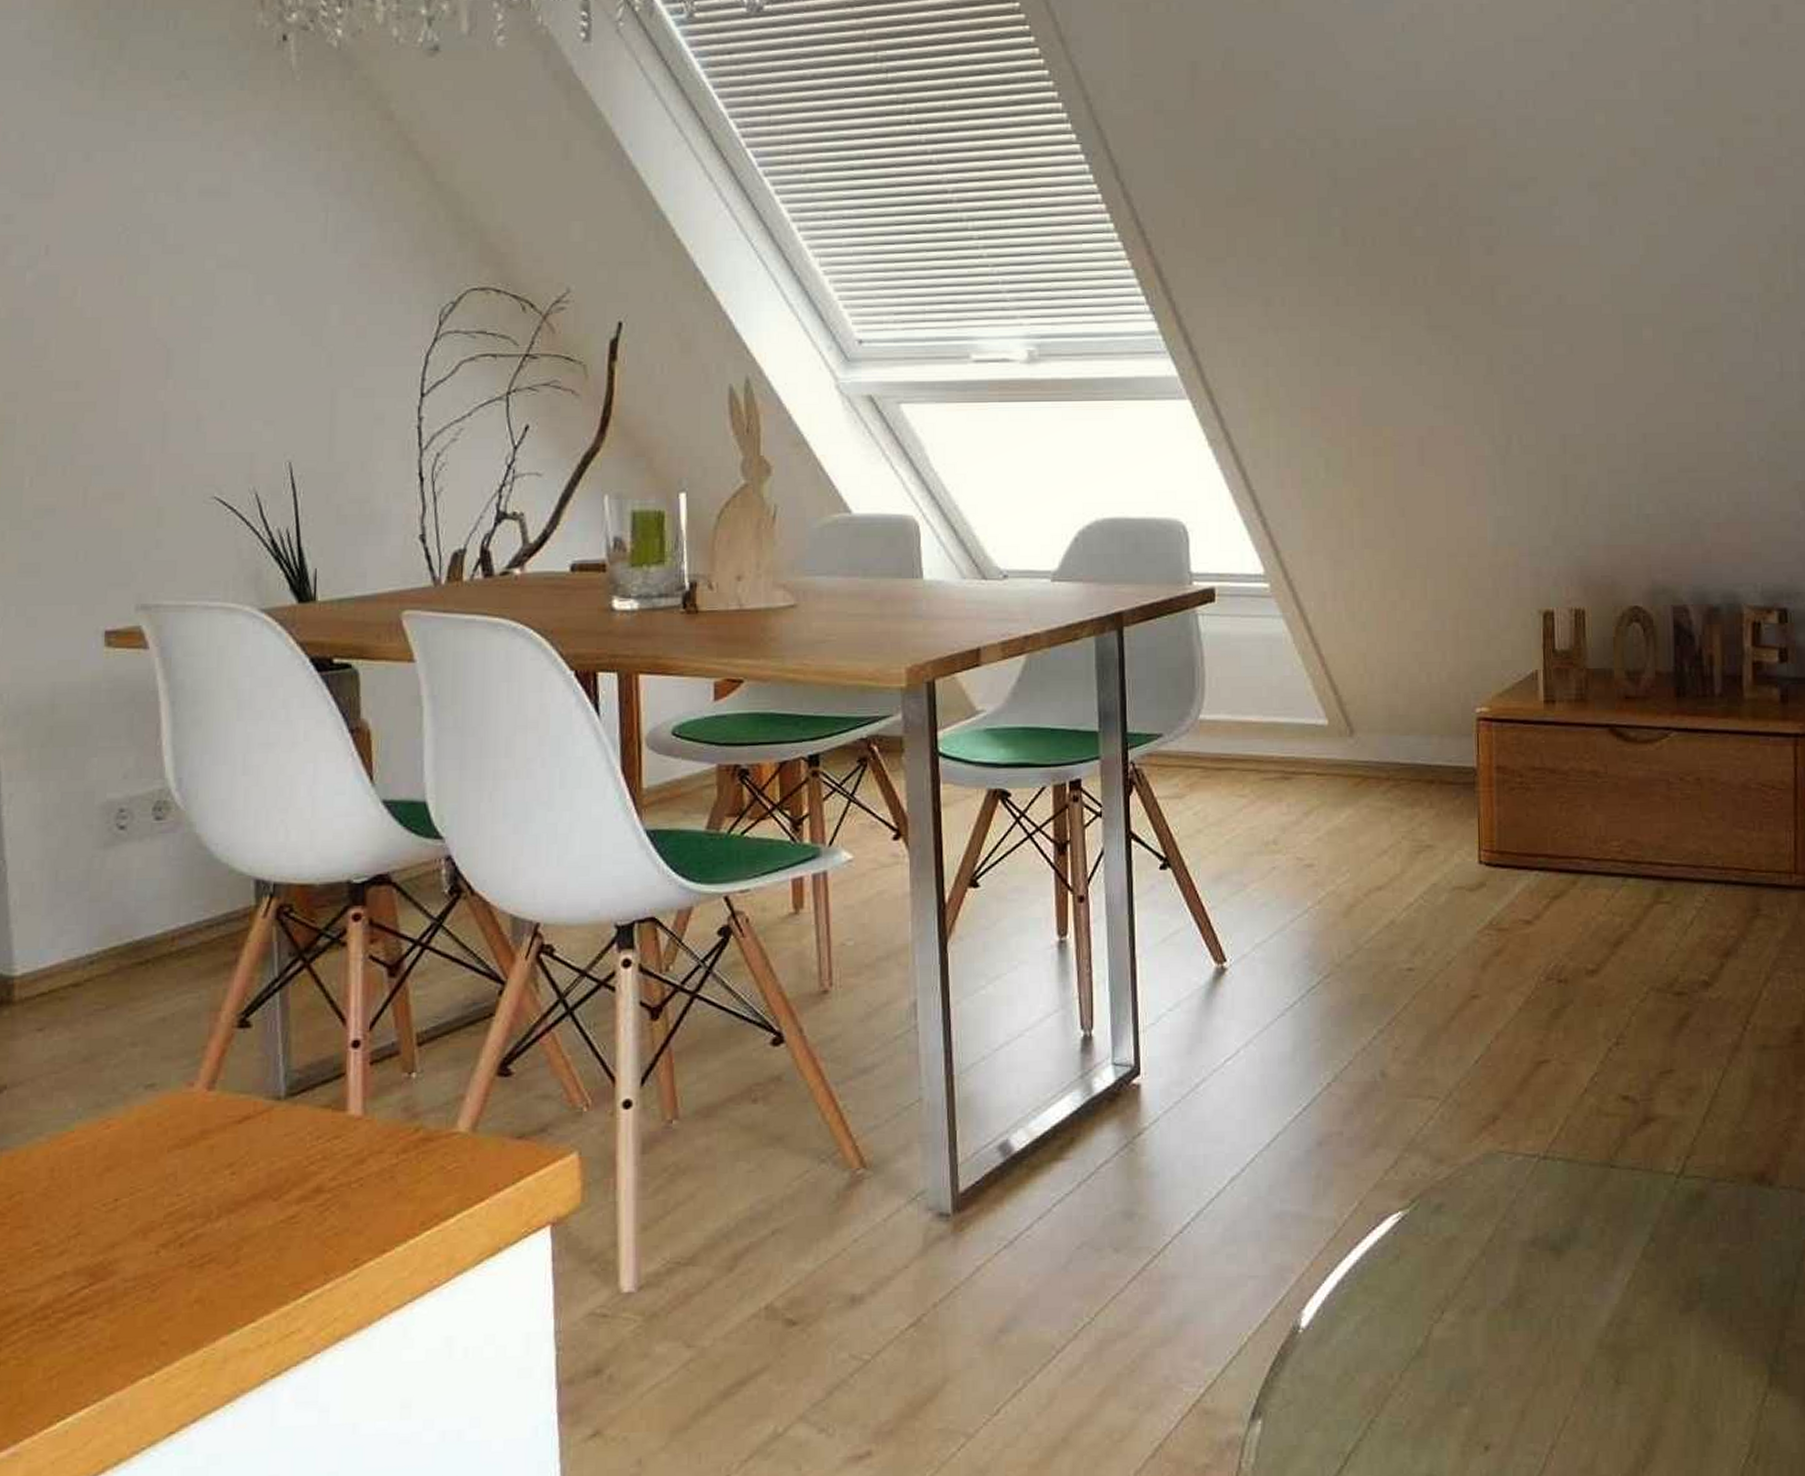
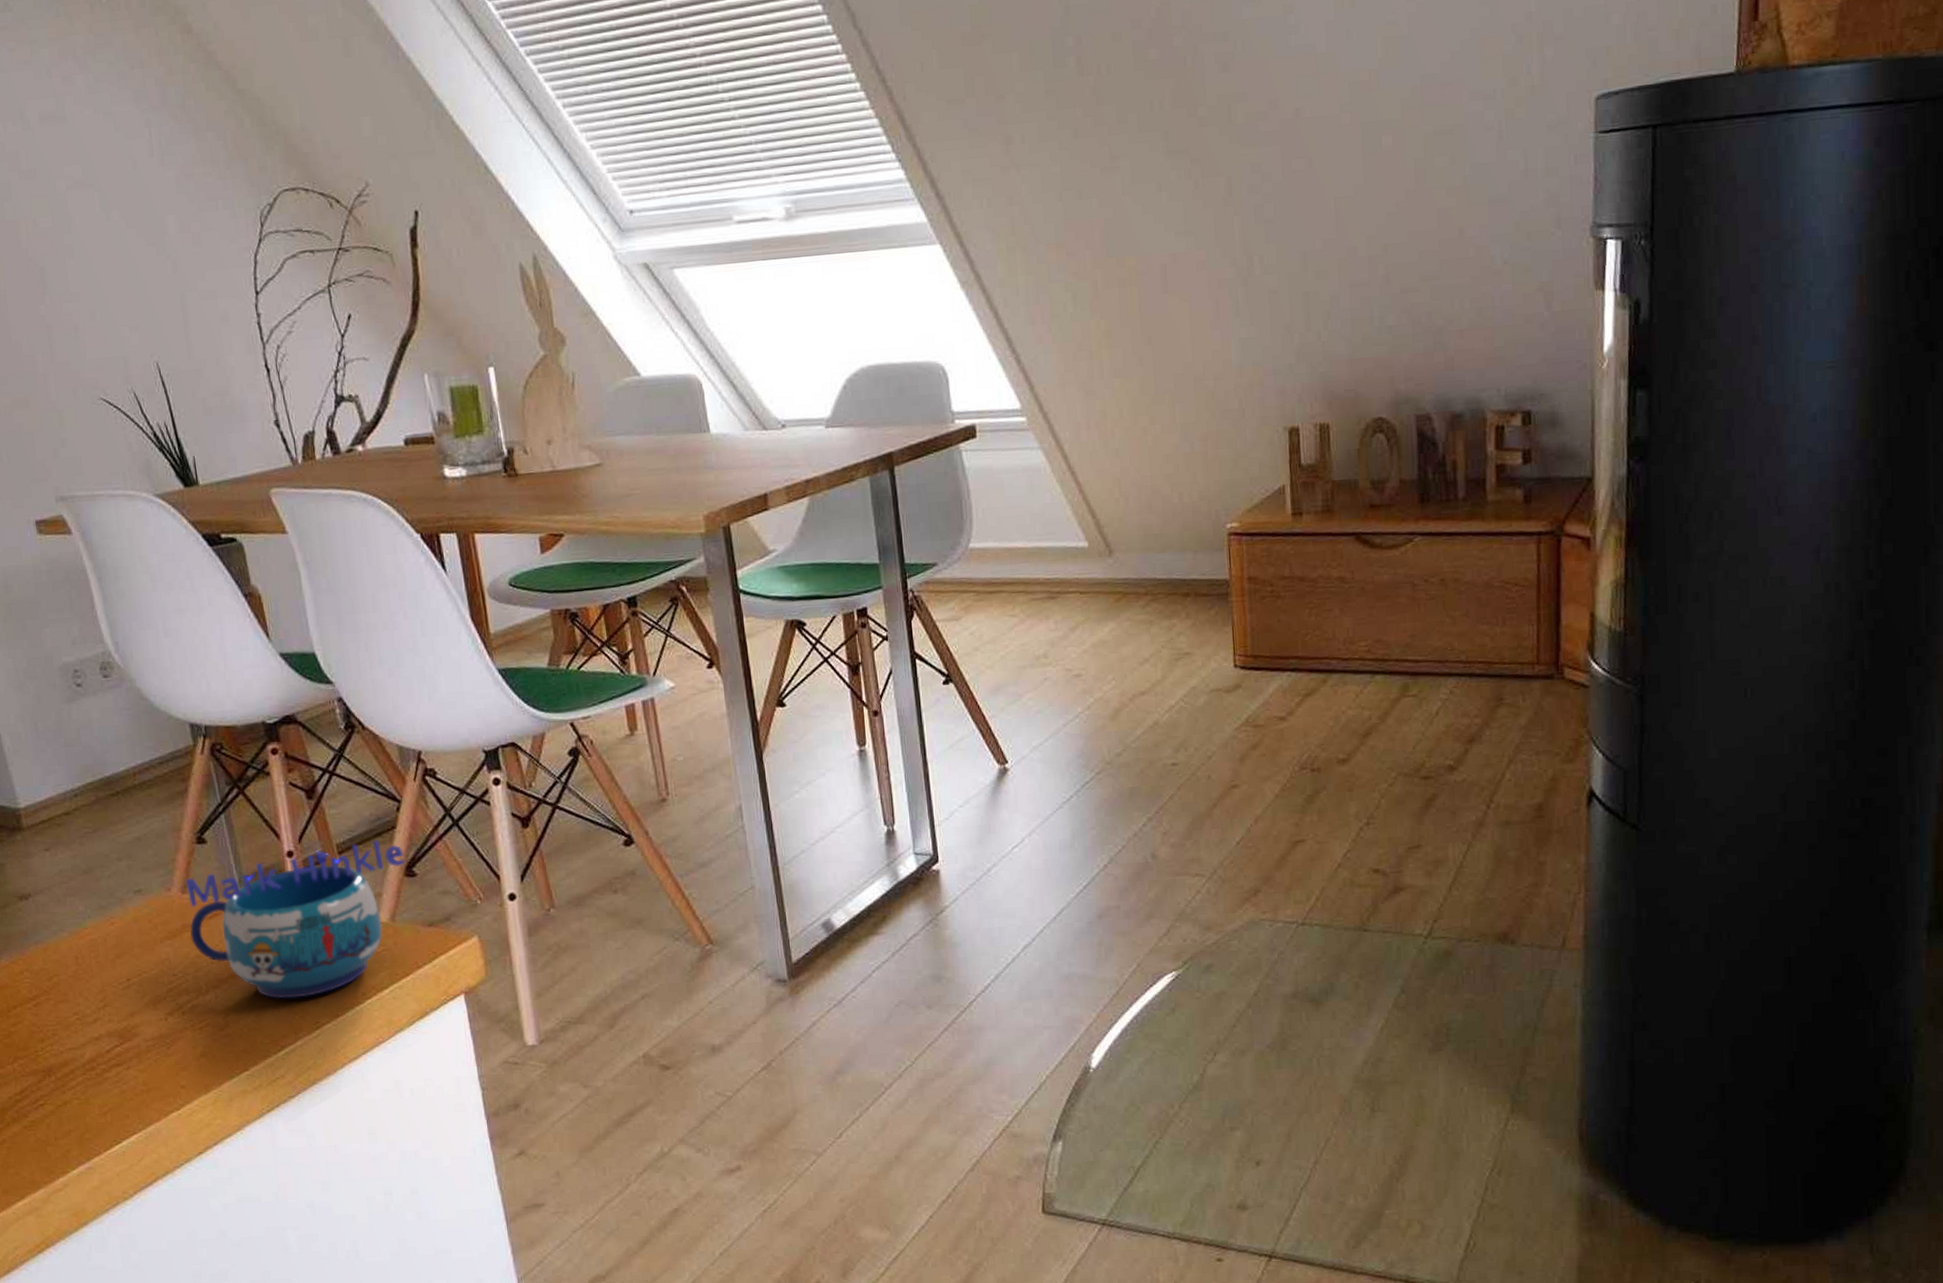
mug: none [208,1029,500,1229] -> present [185,840,405,999]

